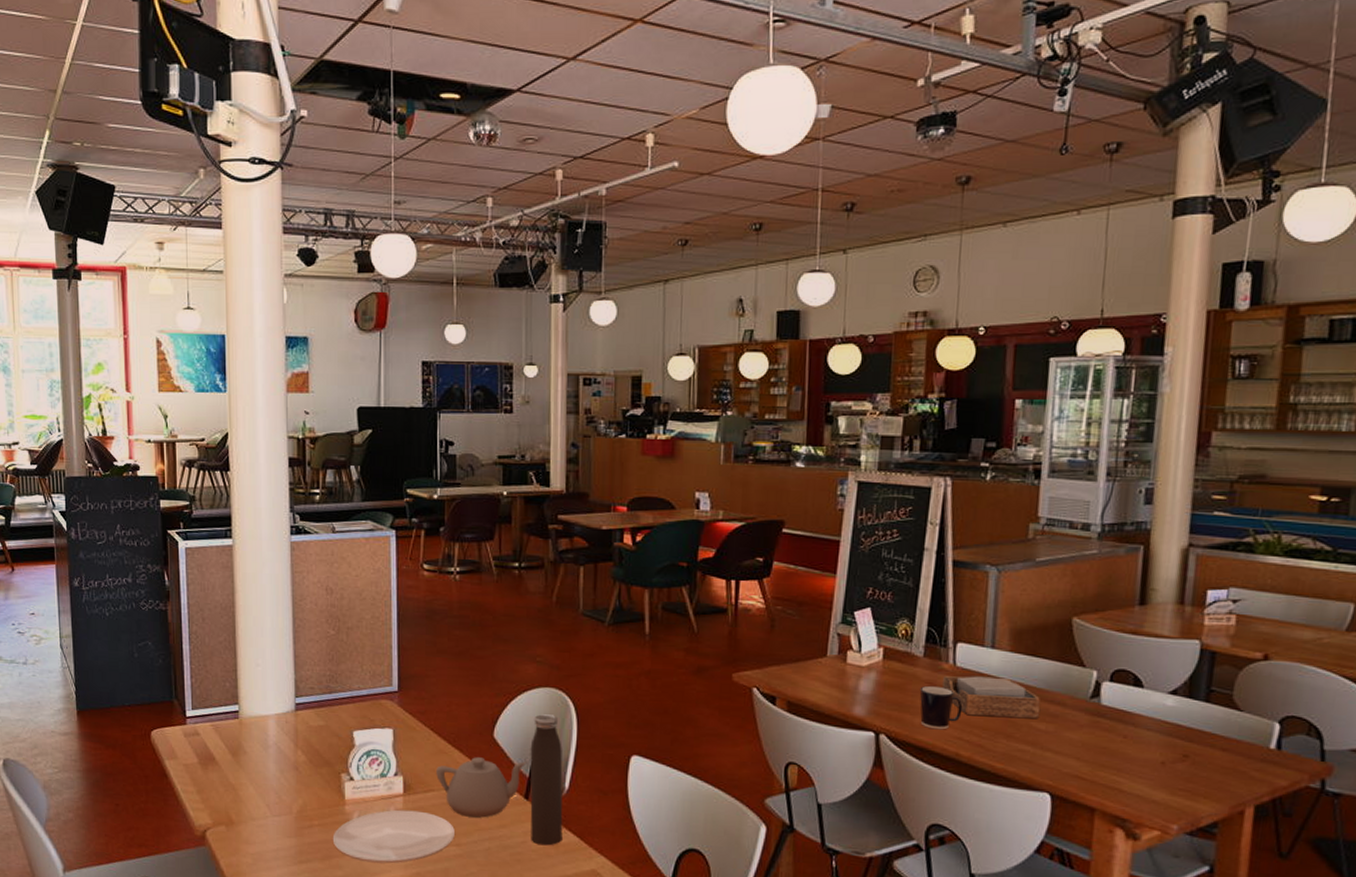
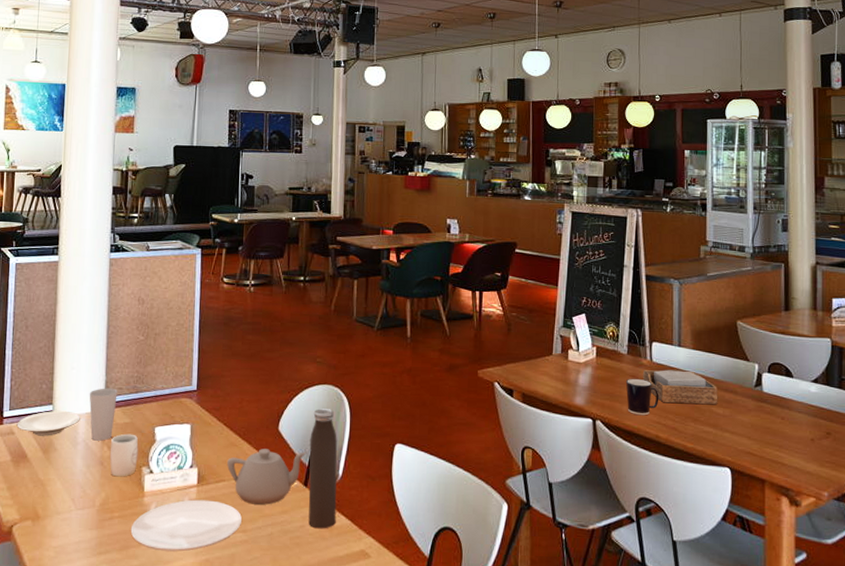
saucer: none [201,710,271,738] -> present [16,410,82,436]
cup: none [277,687,309,745] -> present [89,388,118,441]
mug: none [304,737,336,784] -> present [109,433,139,477]

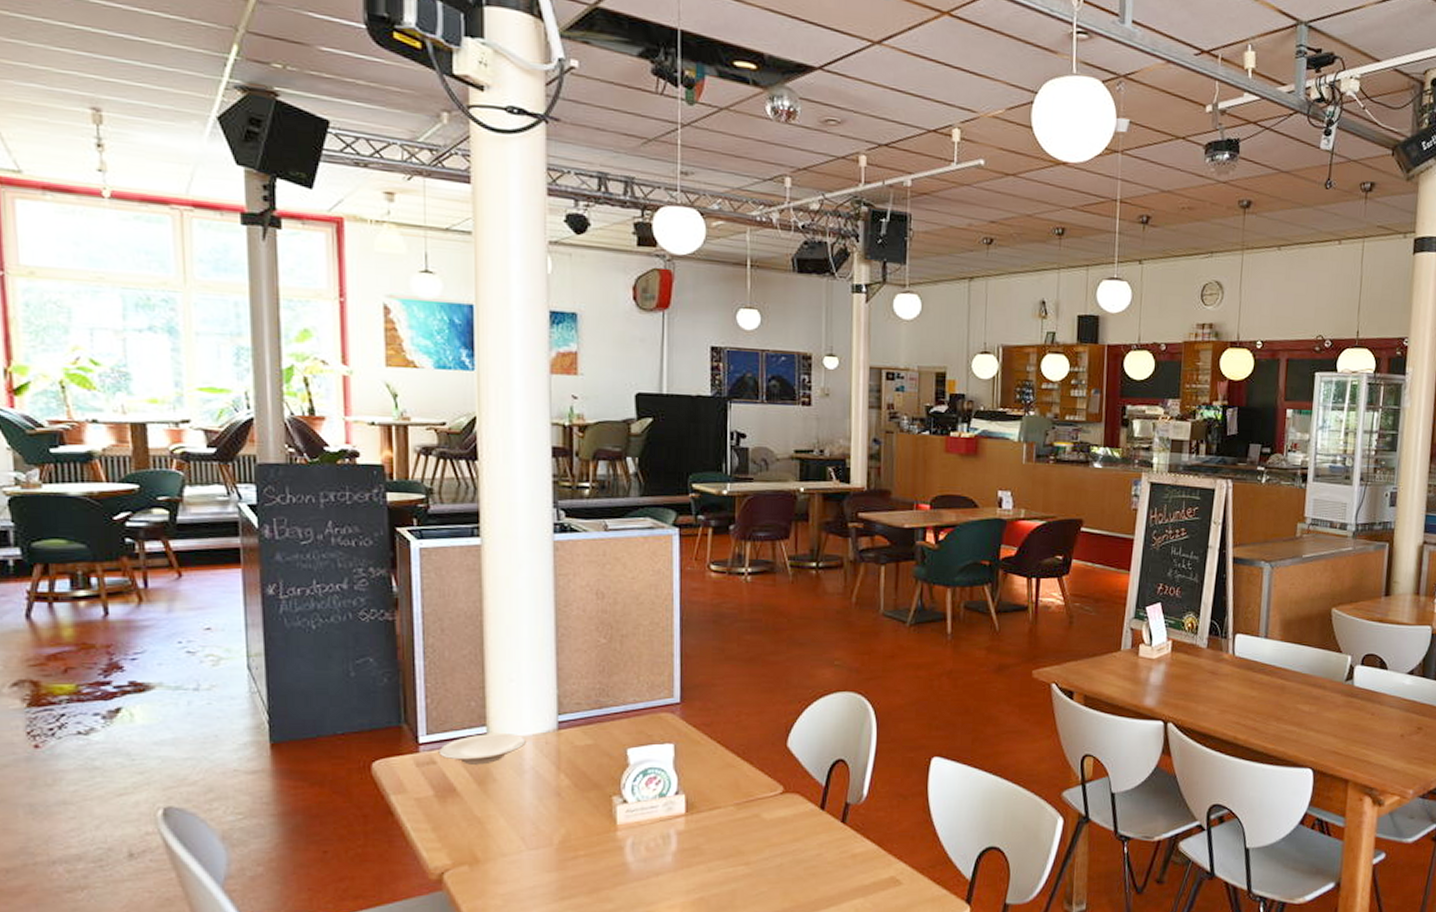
cup: present [89,388,118,441] -> none [536,703,575,768]
mug: present [109,433,139,477] -> none [568,757,606,809]
plate: present [130,499,243,552] -> none [601,831,745,891]
teapot: present [227,449,307,505] -> none [723,769,823,833]
water bottle: present [308,408,338,529] -> none [826,720,862,856]
mug: present [625,378,659,416] -> none [1203,674,1240,716]
napkin holder: present [642,369,718,405] -> none [1222,664,1305,702]

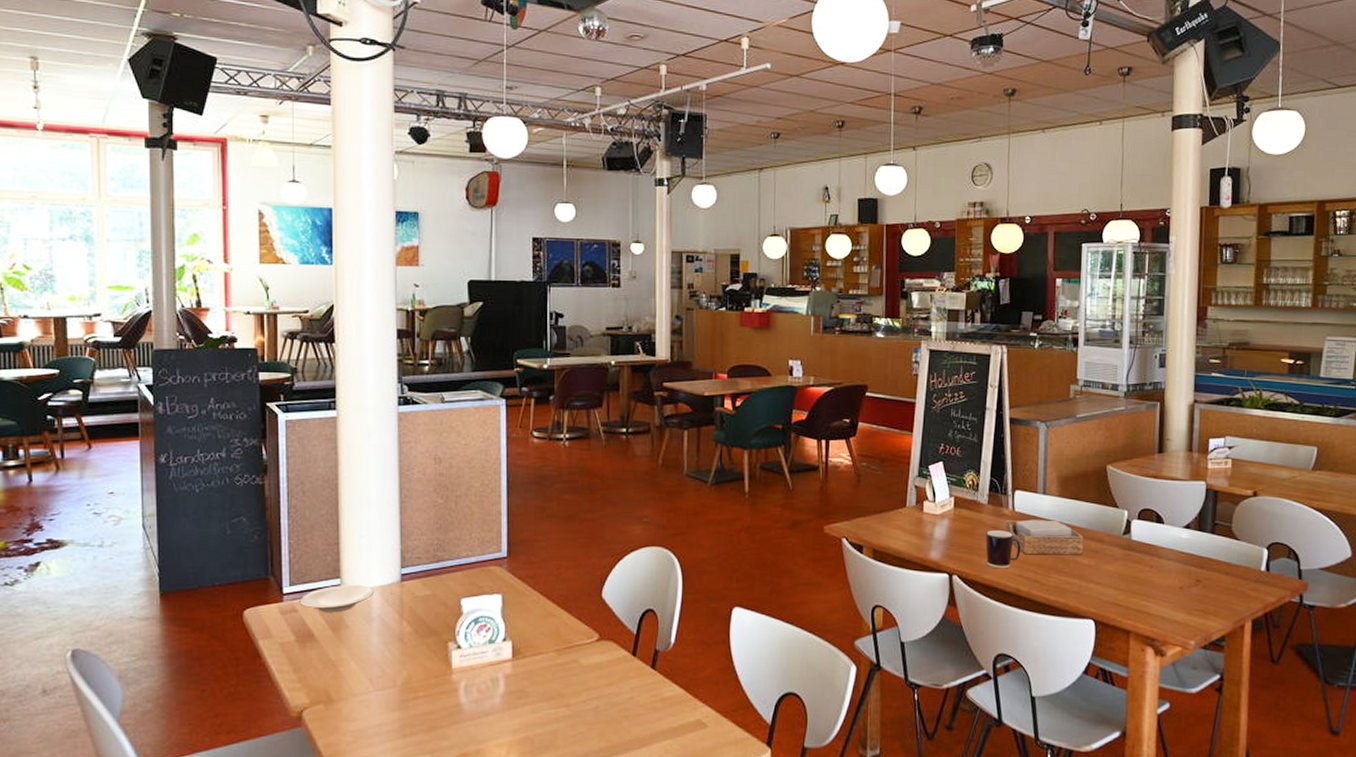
mug: none [1203,674,1240,716] -> present [985,529,1021,569]
napkin holder: none [1222,664,1305,702] -> present [1003,519,1084,555]

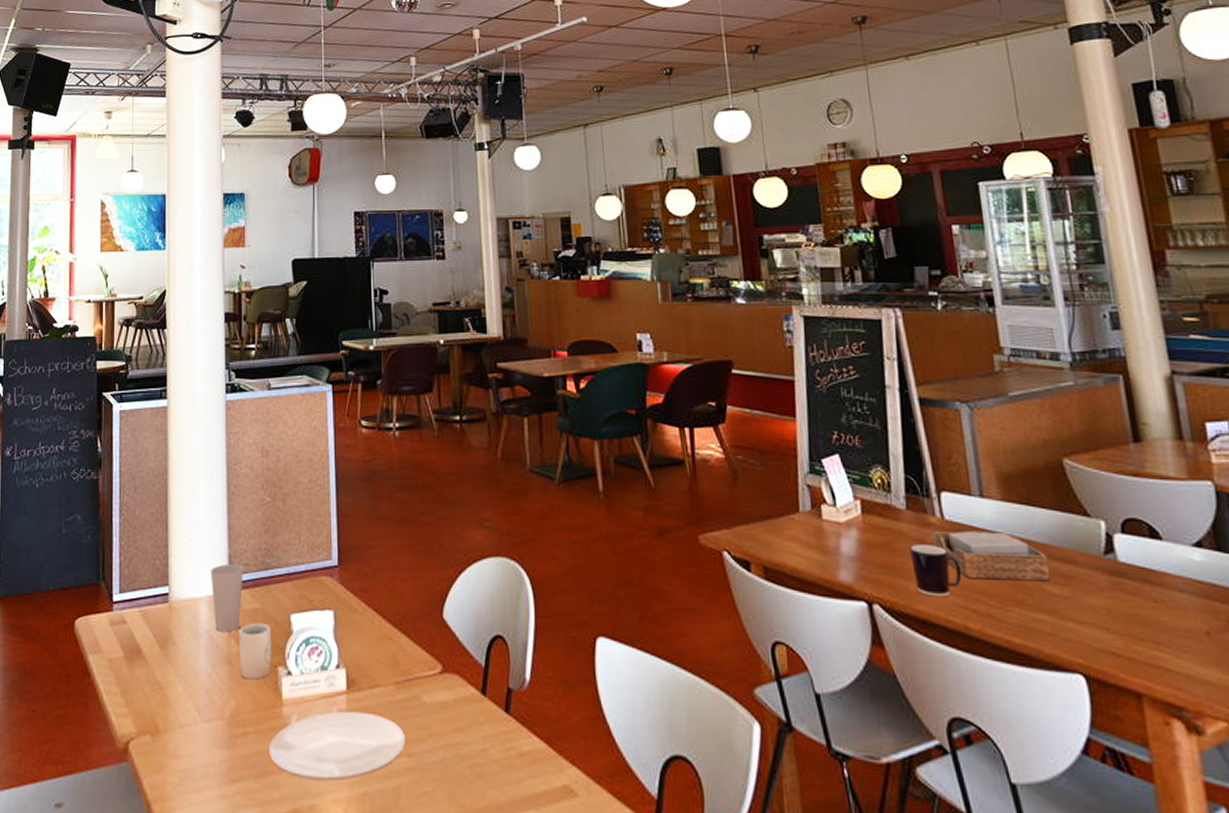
saucer: present [299,584,375,613] -> none [128,592,203,626]
cup: none [382,557,416,616] -> present [210,563,244,632]
mug: none [410,607,443,654] -> present [238,622,272,680]
plate: none [438,675,565,730] -> present [268,711,407,782]

